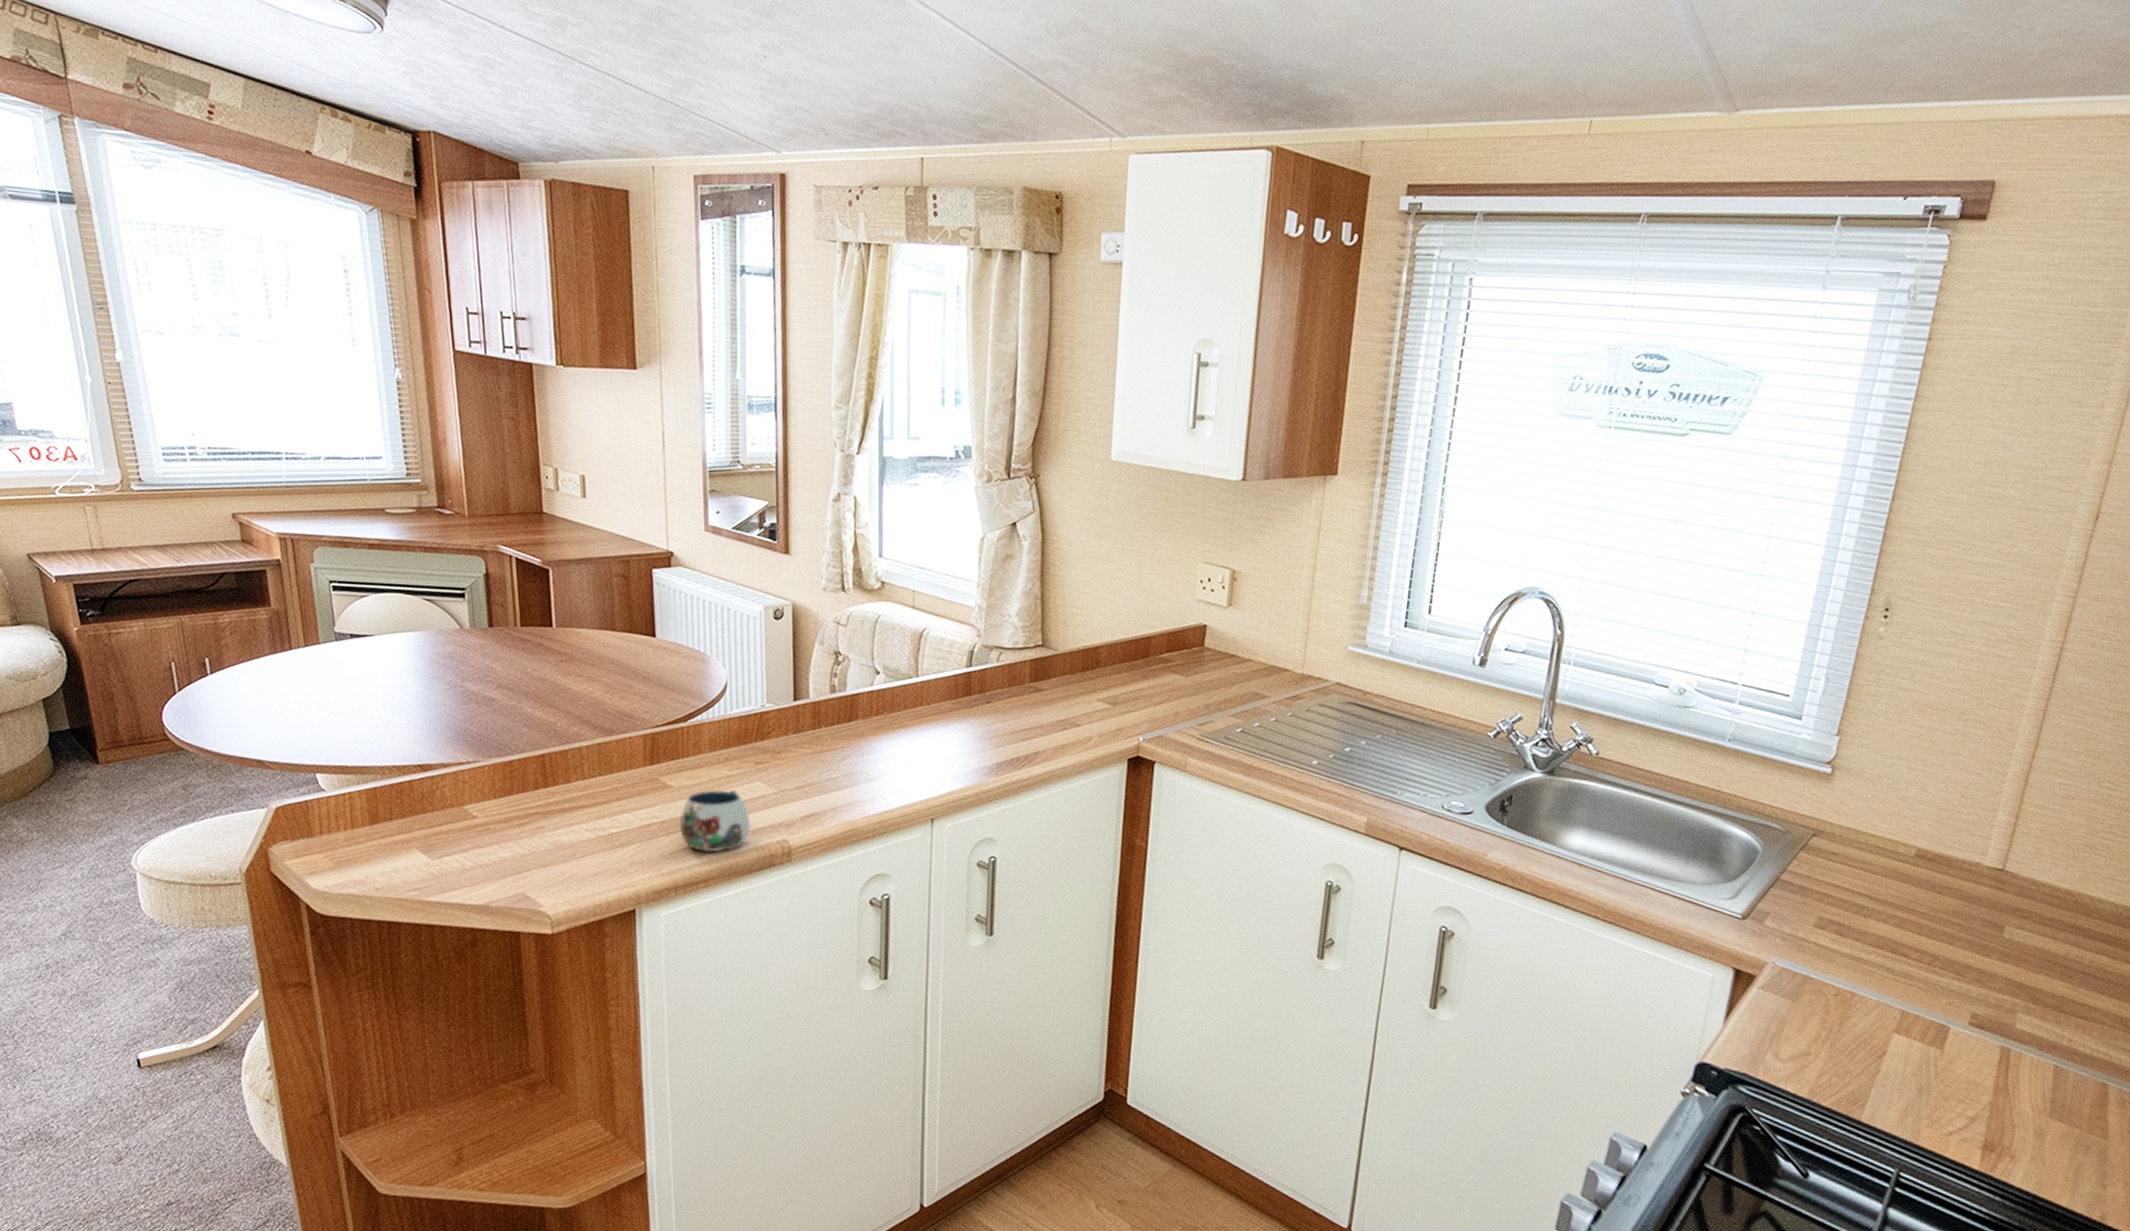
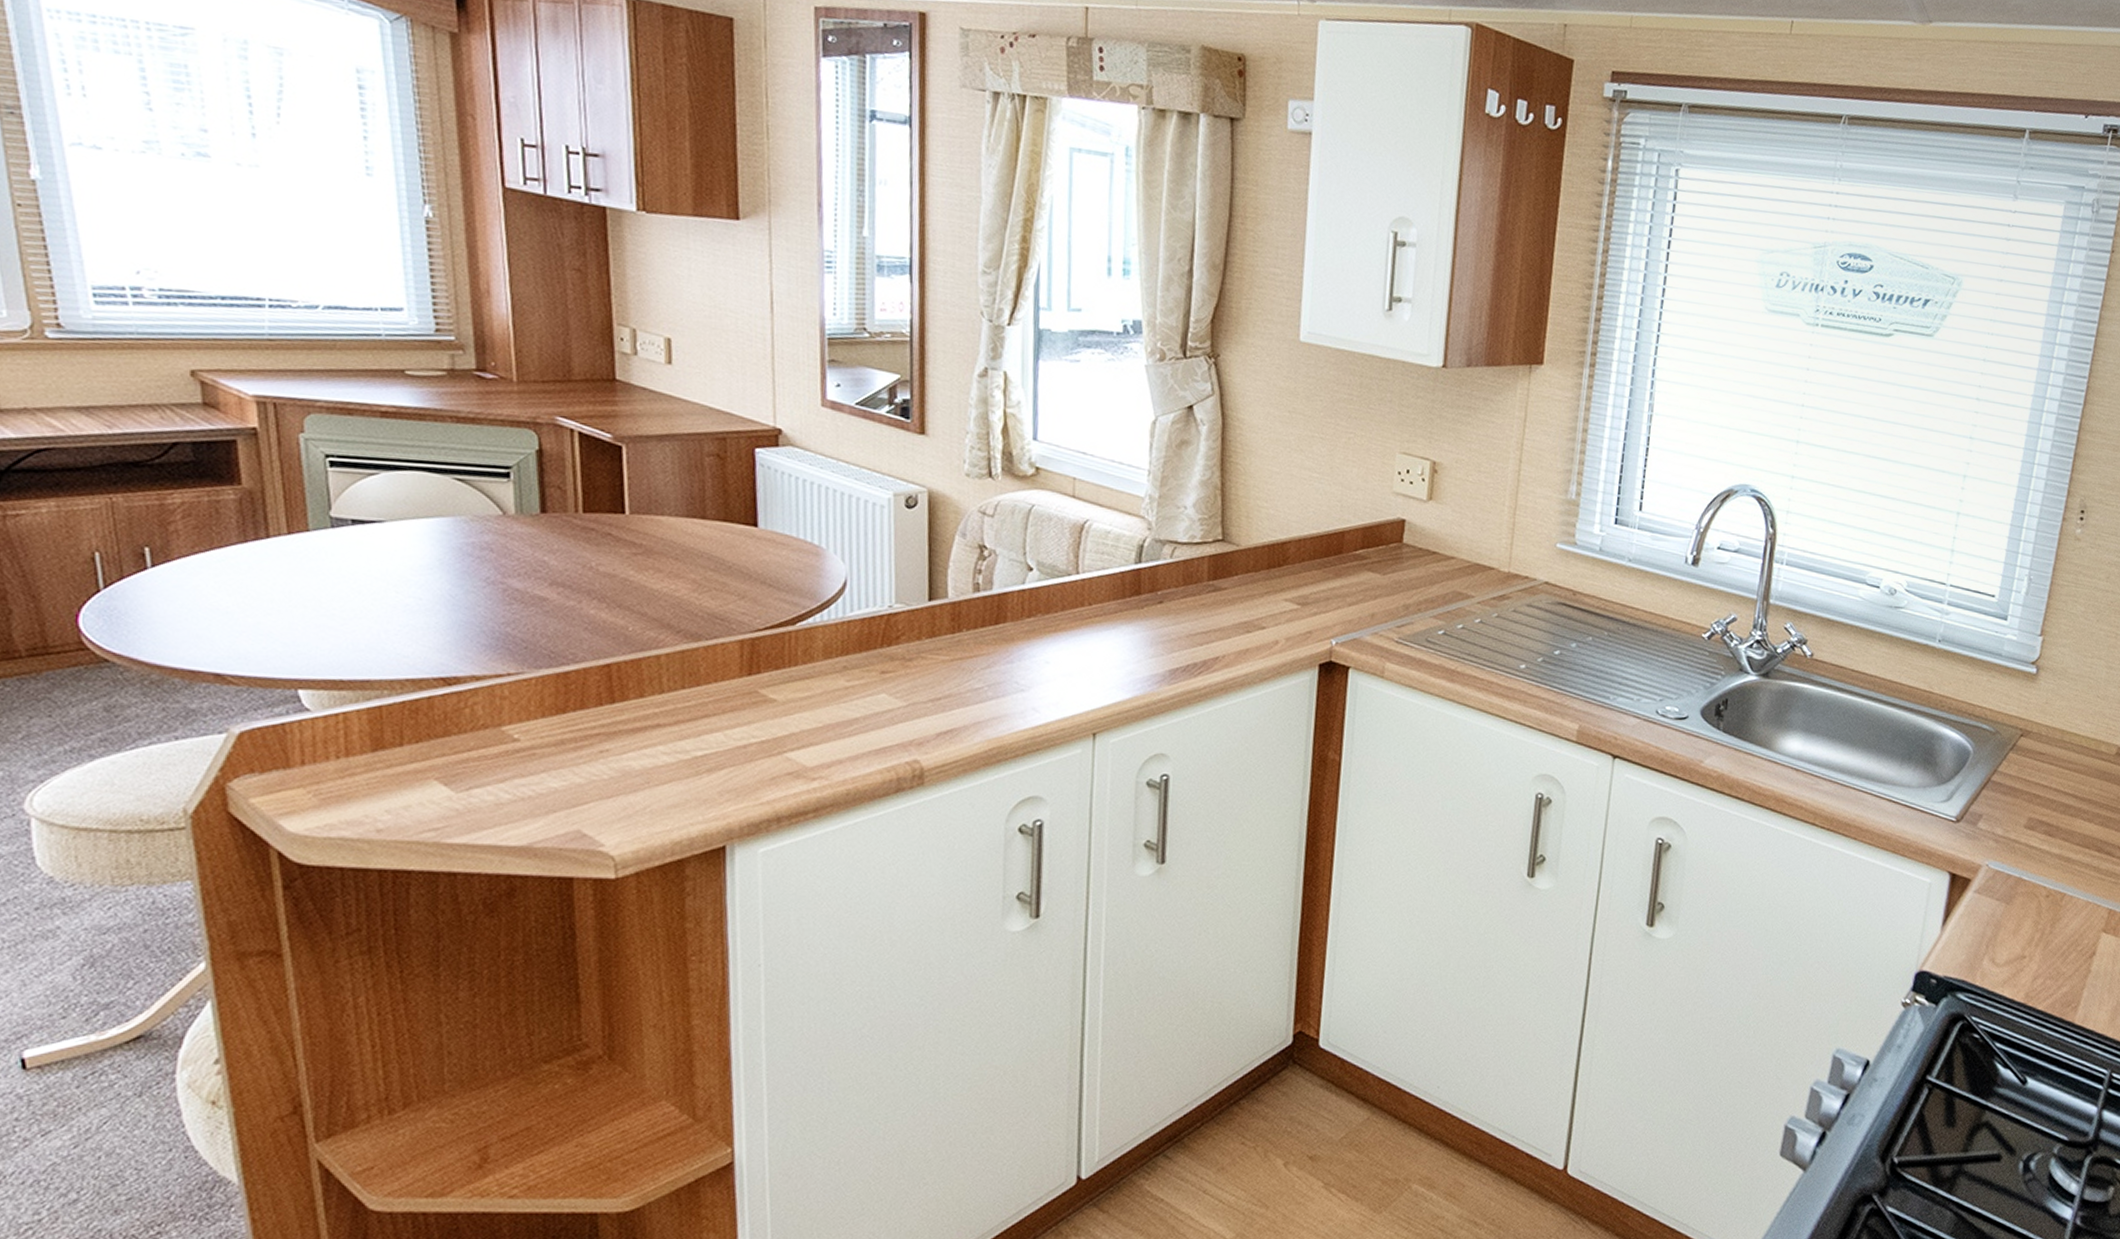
mug: present [679,789,752,852] -> none [783,703,875,776]

